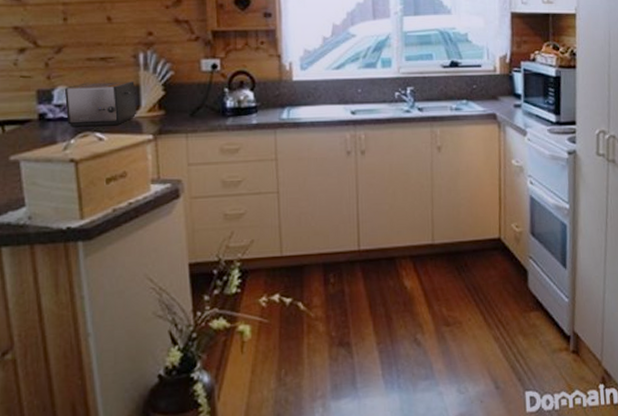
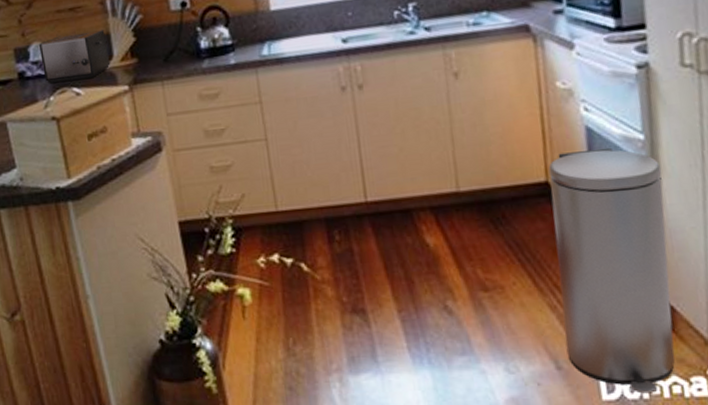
pedal bin: none [501,213,579,406] -> present [548,147,675,394]

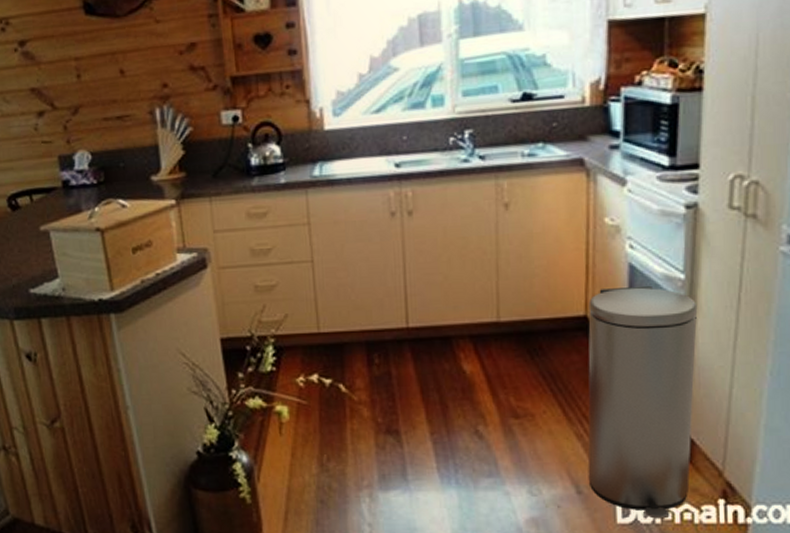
toaster: present [38,30,110,84] -> none [84,141,158,194]

